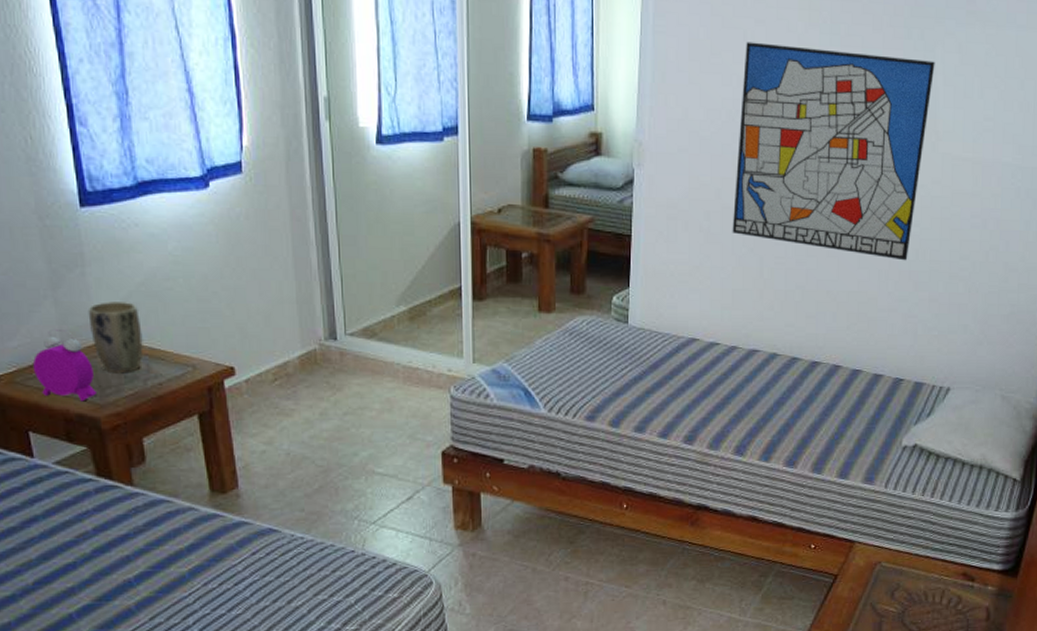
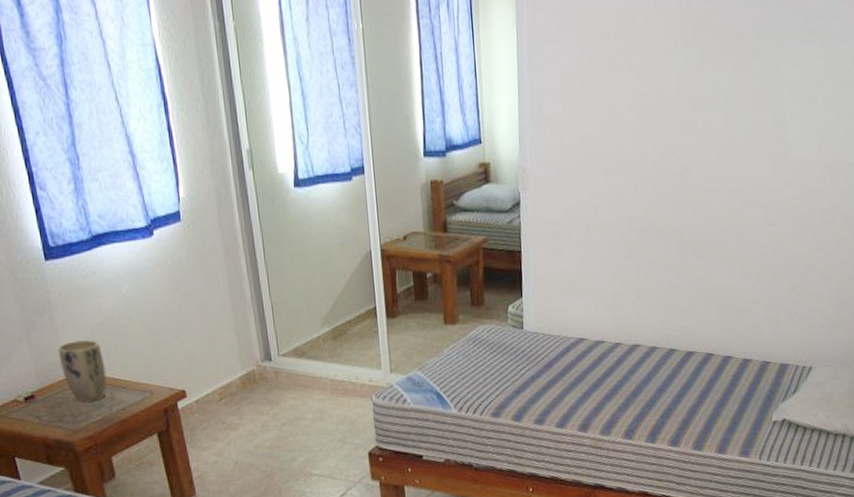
alarm clock: present [33,330,96,402] -> none [14,368,70,429]
wall art: present [732,41,935,261] -> none [609,72,781,257]

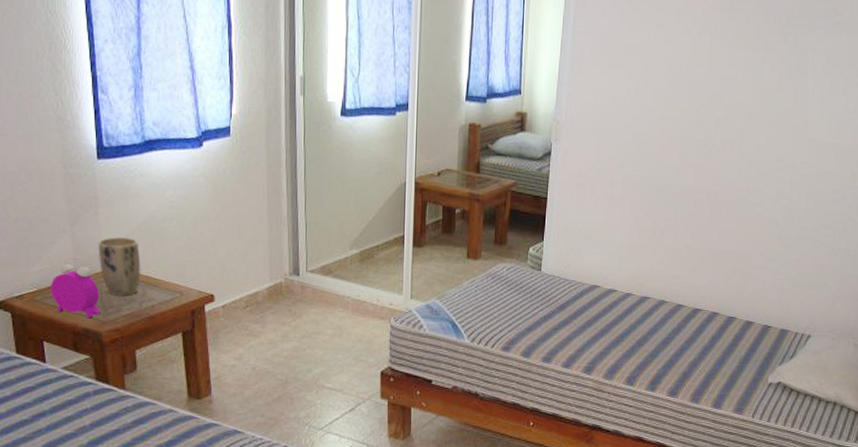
alarm clock: none [14,368,70,429] -> present [51,258,100,318]

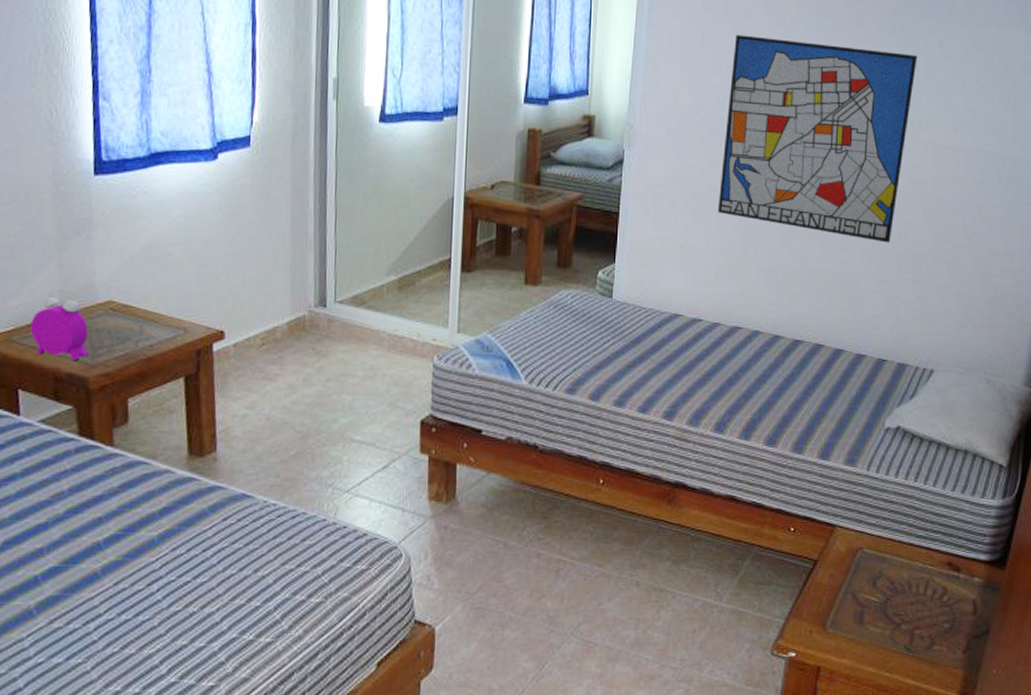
plant pot: present [98,237,141,296] -> none [89,265,139,335]
wall art: none [631,42,807,227] -> present [717,34,917,243]

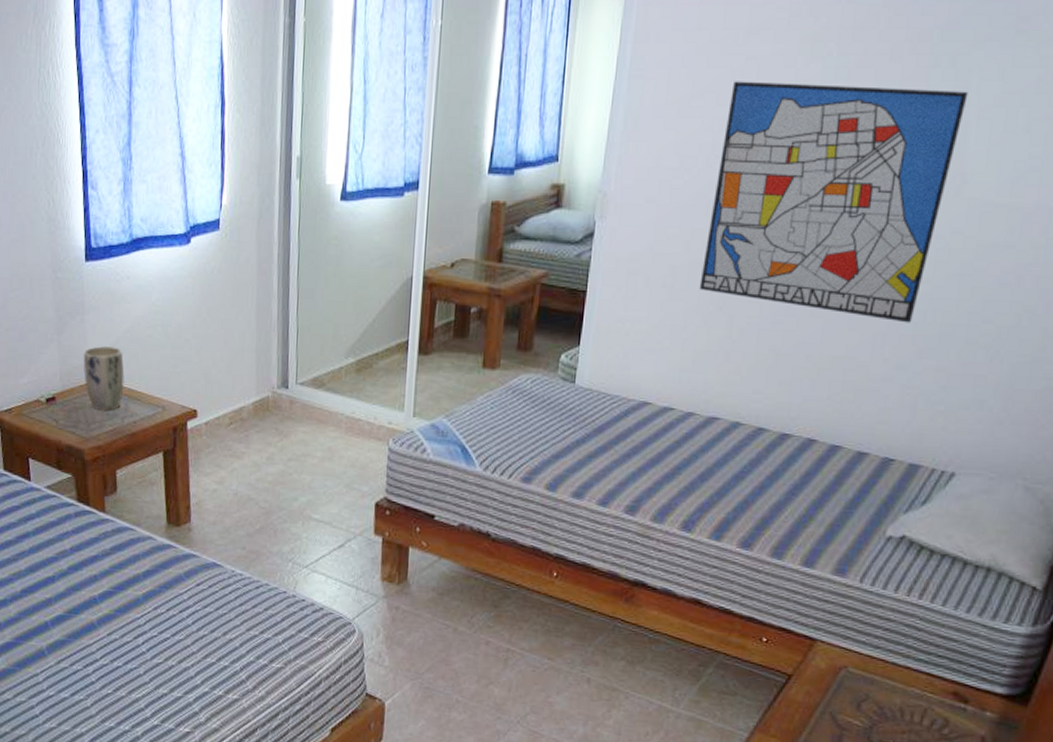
alarm clock: present [31,290,88,361] -> none [38,369,83,435]
plant pot: none [89,265,139,335] -> present [83,346,125,411]

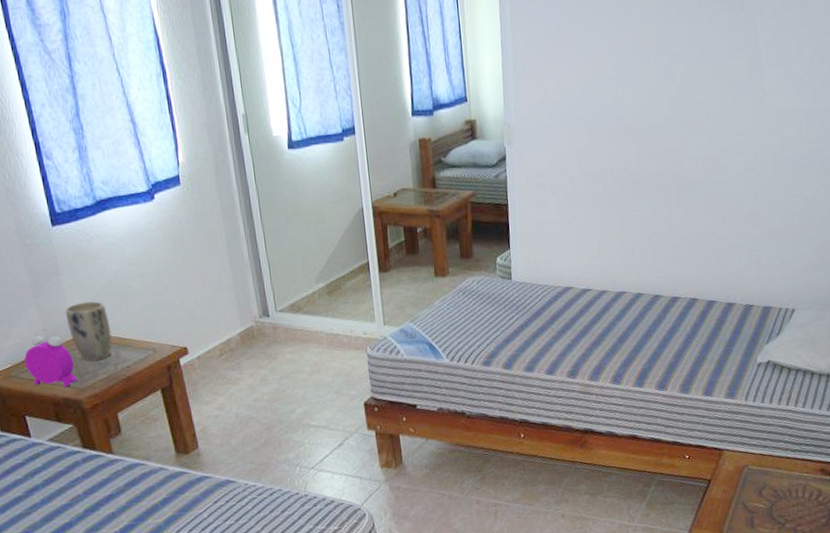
alarm clock: none [38,369,83,435] -> present [24,329,77,388]
wall art: present [699,81,968,323] -> none [591,28,757,203]

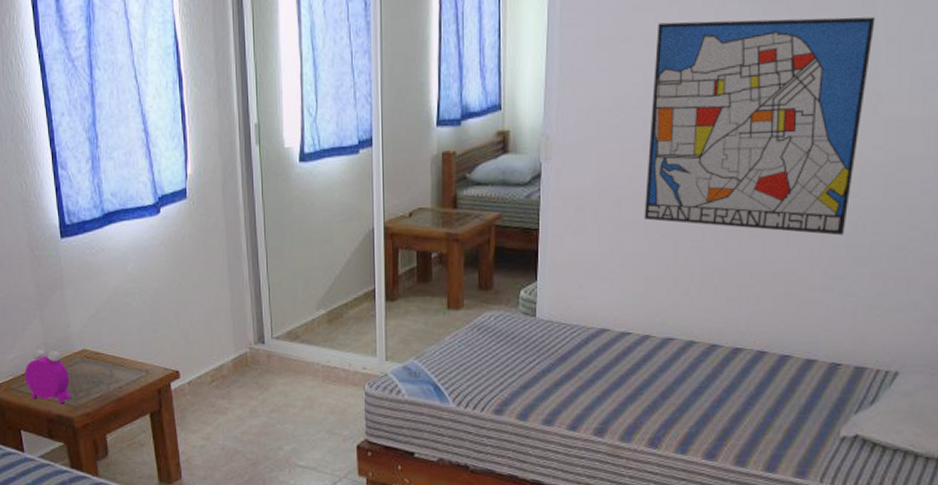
plant pot: present [65,301,112,362] -> none [65,317,107,379]
wall art: none [591,28,757,203] -> present [644,16,875,236]

